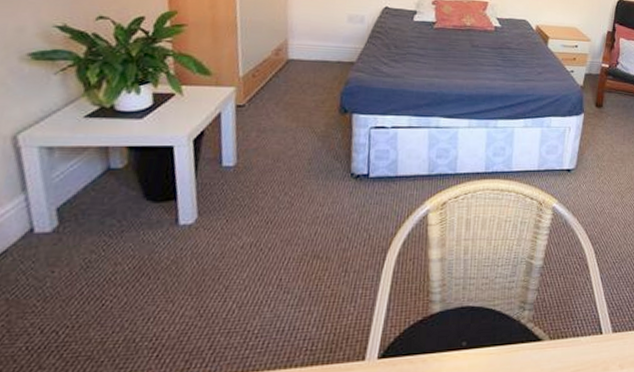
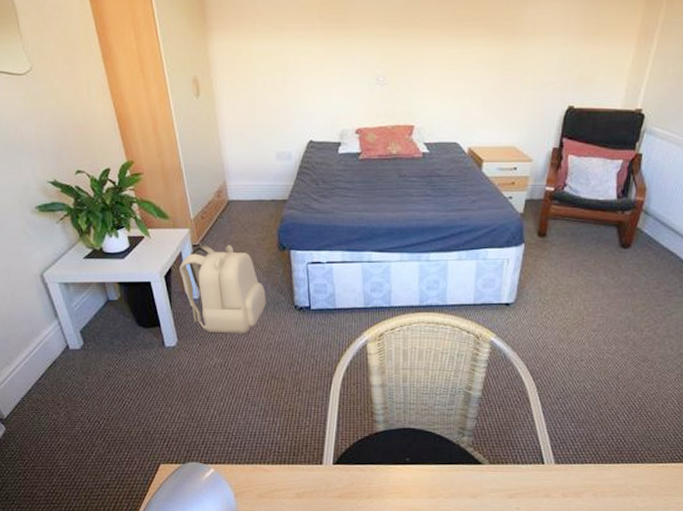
backpack: none [214,105,319,207] -> present [179,245,266,334]

